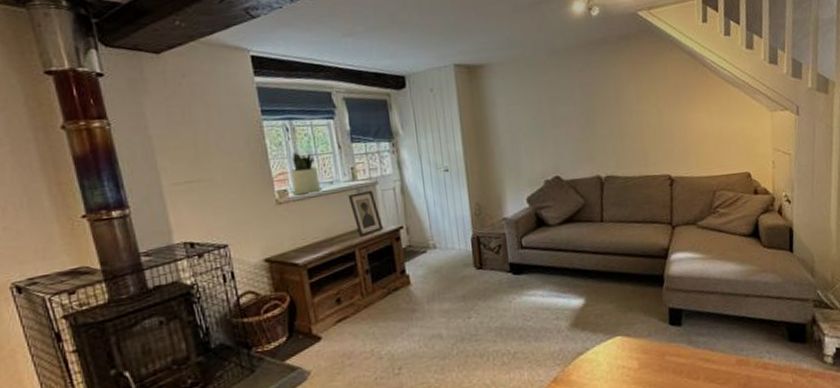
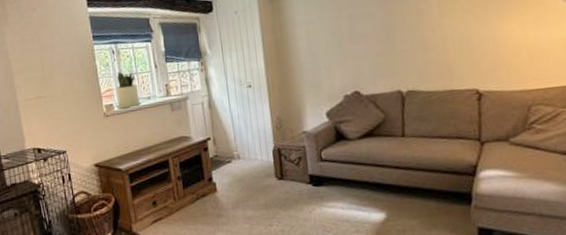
picture frame: present [348,191,384,237] -> none [163,105,194,147]

